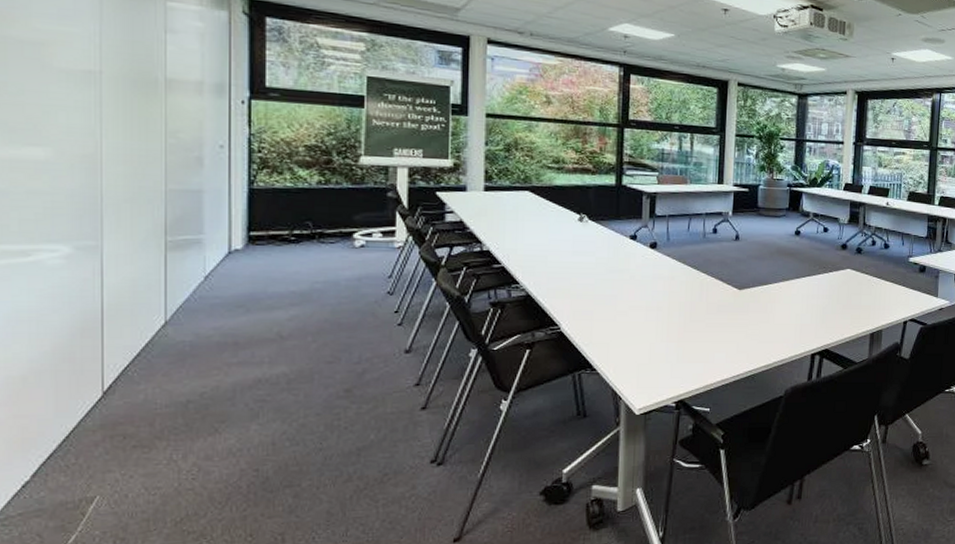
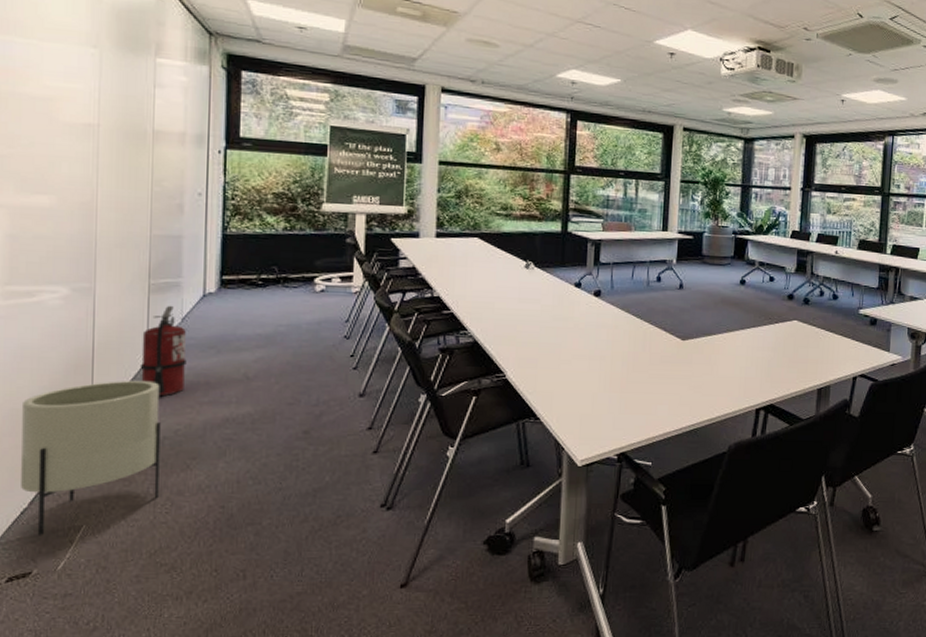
planter: none [20,342,183,510] -> present [21,380,161,536]
fire extinguisher: none [157,263,211,359] -> present [139,305,187,397]

